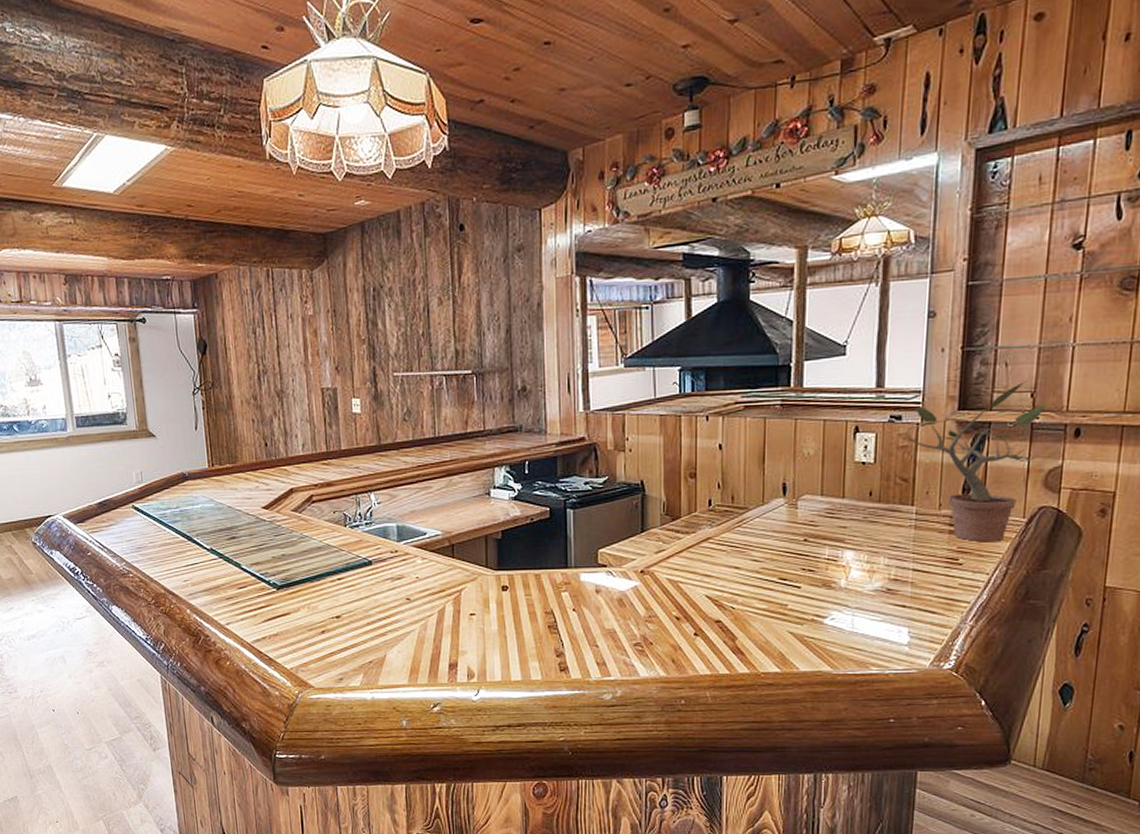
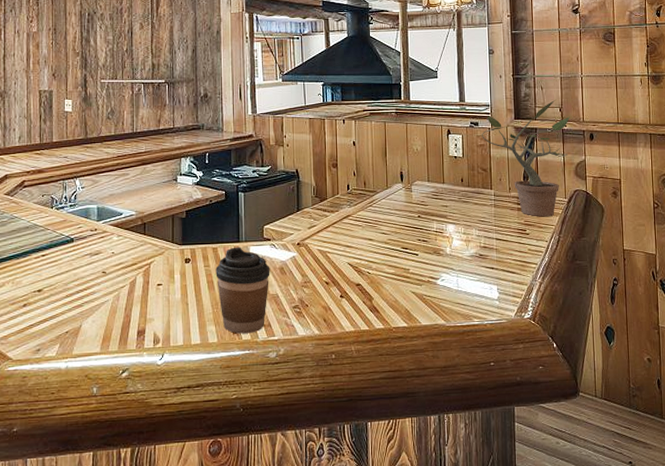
coffee cup: none [538,573,606,672] -> present [215,247,270,334]

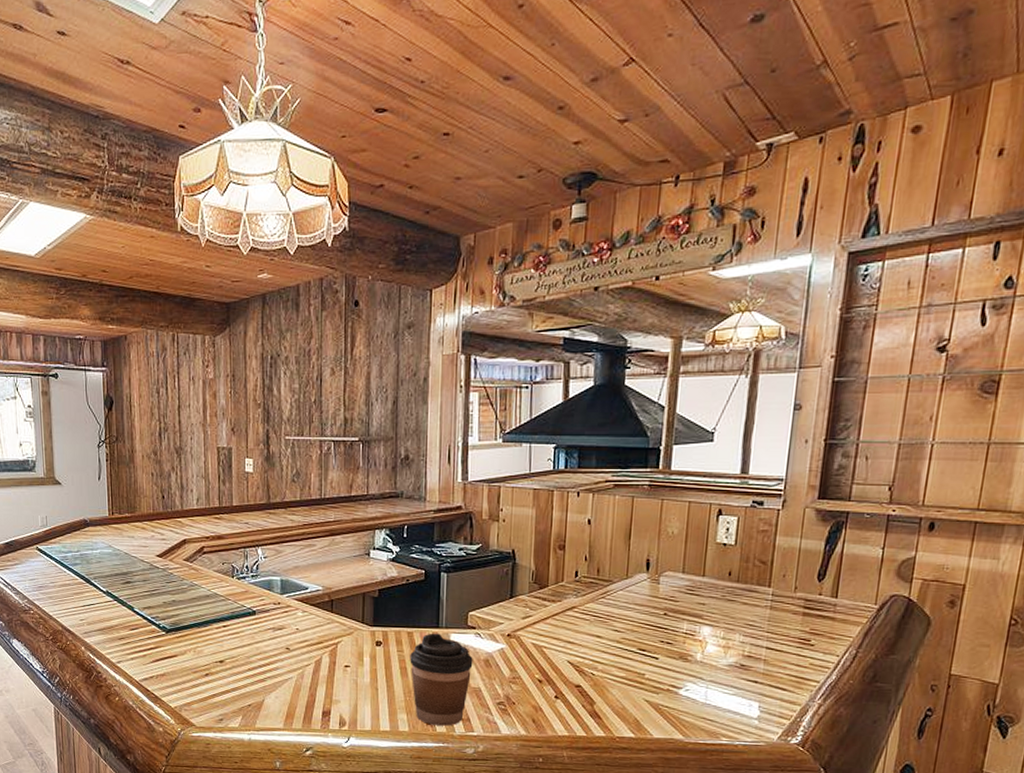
potted plant: present [482,99,570,217] -> none [766,474,903,626]

